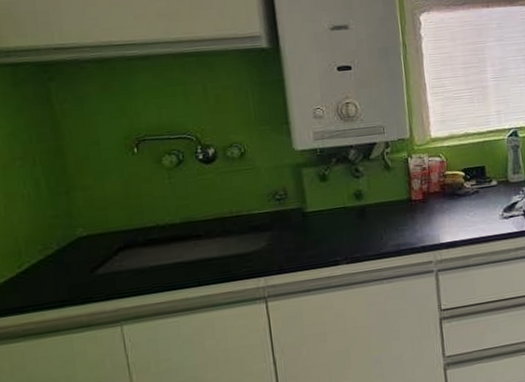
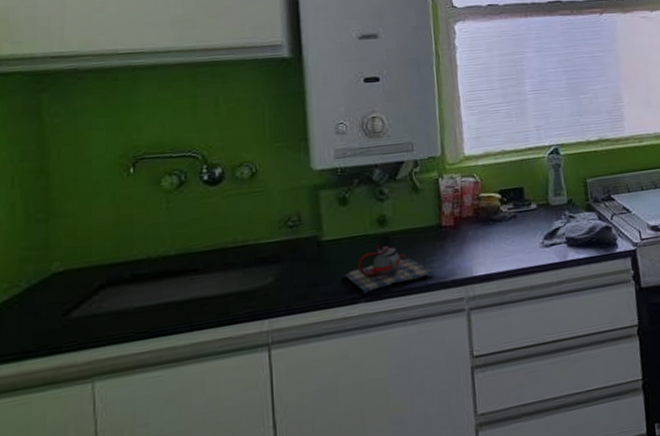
teapot: none [326,215,406,257] -> present [343,245,435,294]

